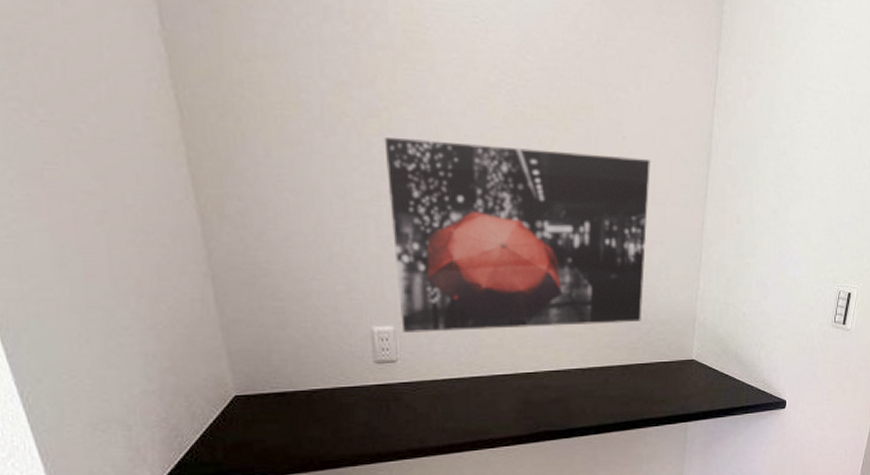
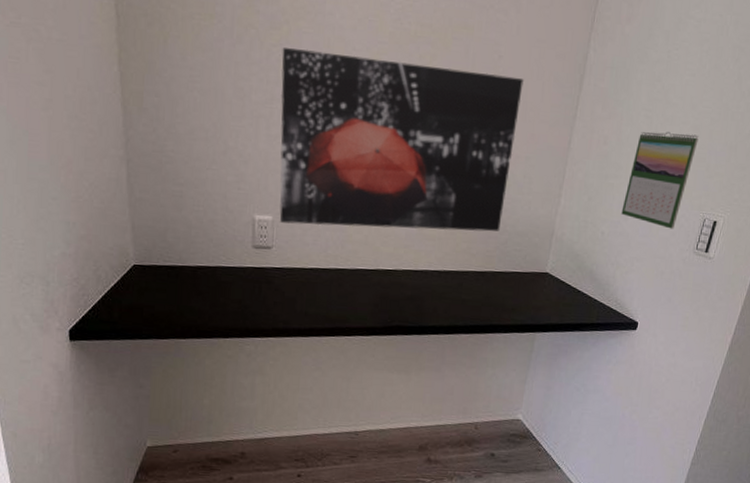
calendar: none [760,207,827,304] -> present [621,132,699,229]

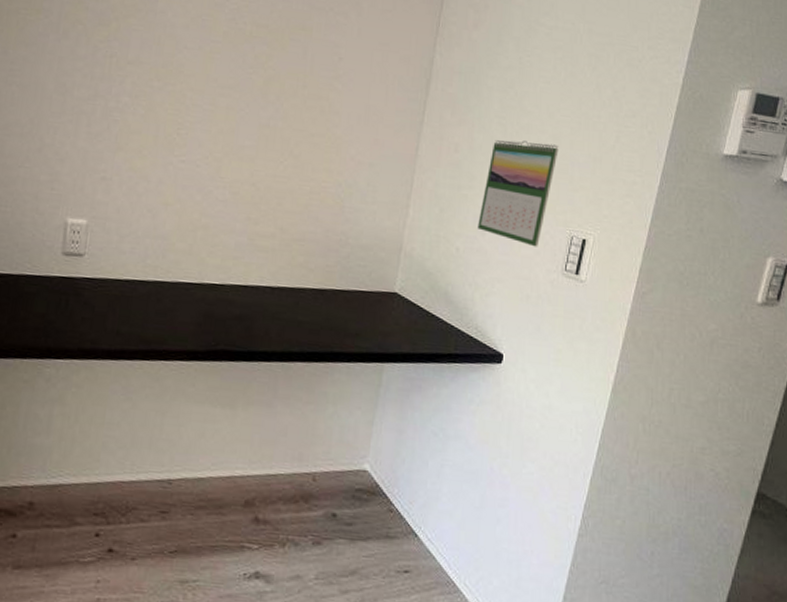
wall art: present [279,46,525,232] -> none [95,43,367,244]

